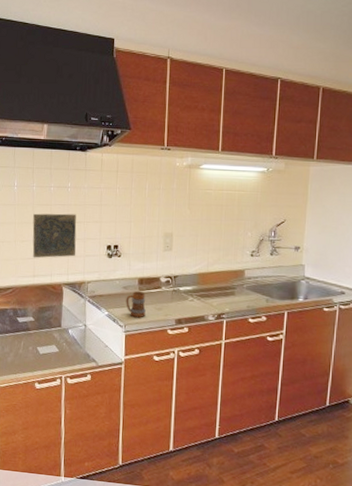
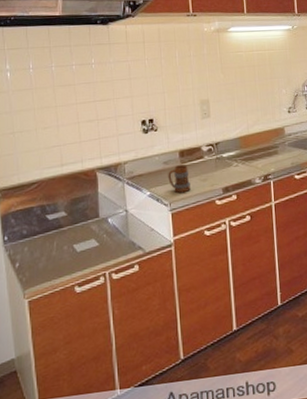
decorative tile: present [32,213,77,258] -> none [55,91,108,145]

